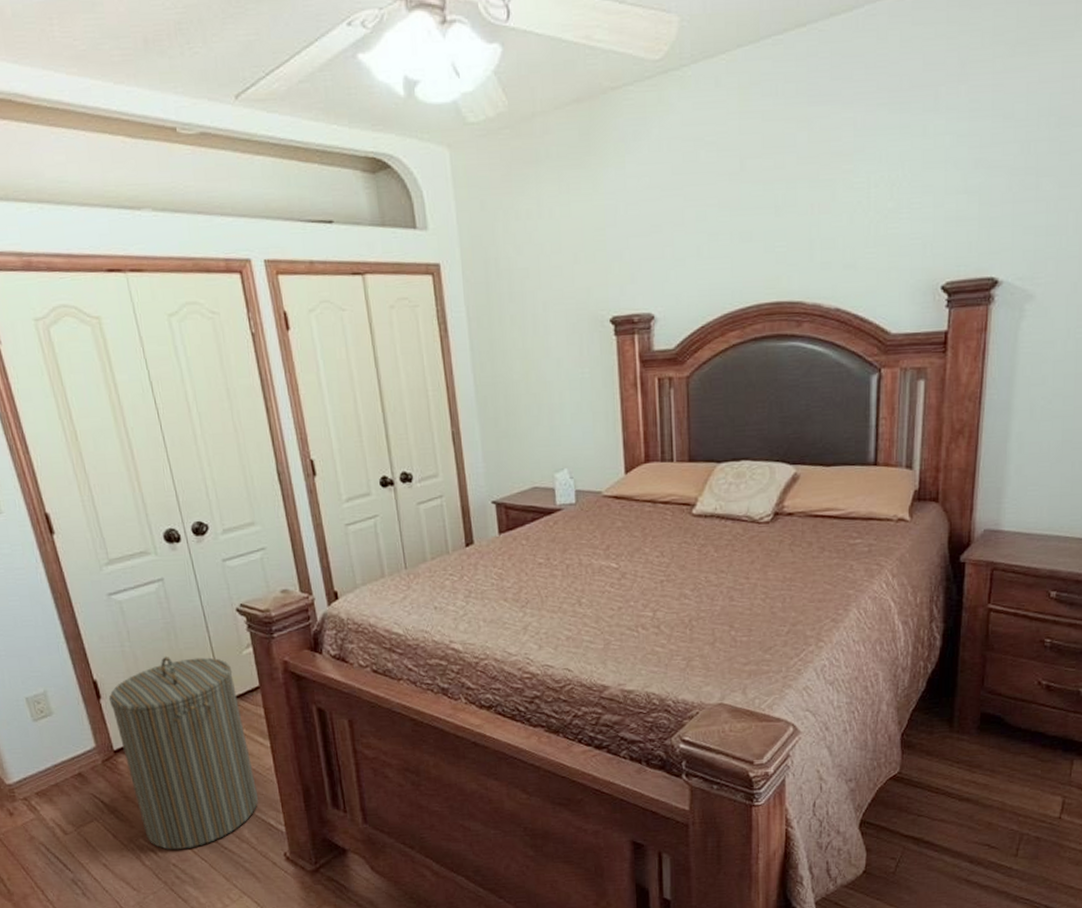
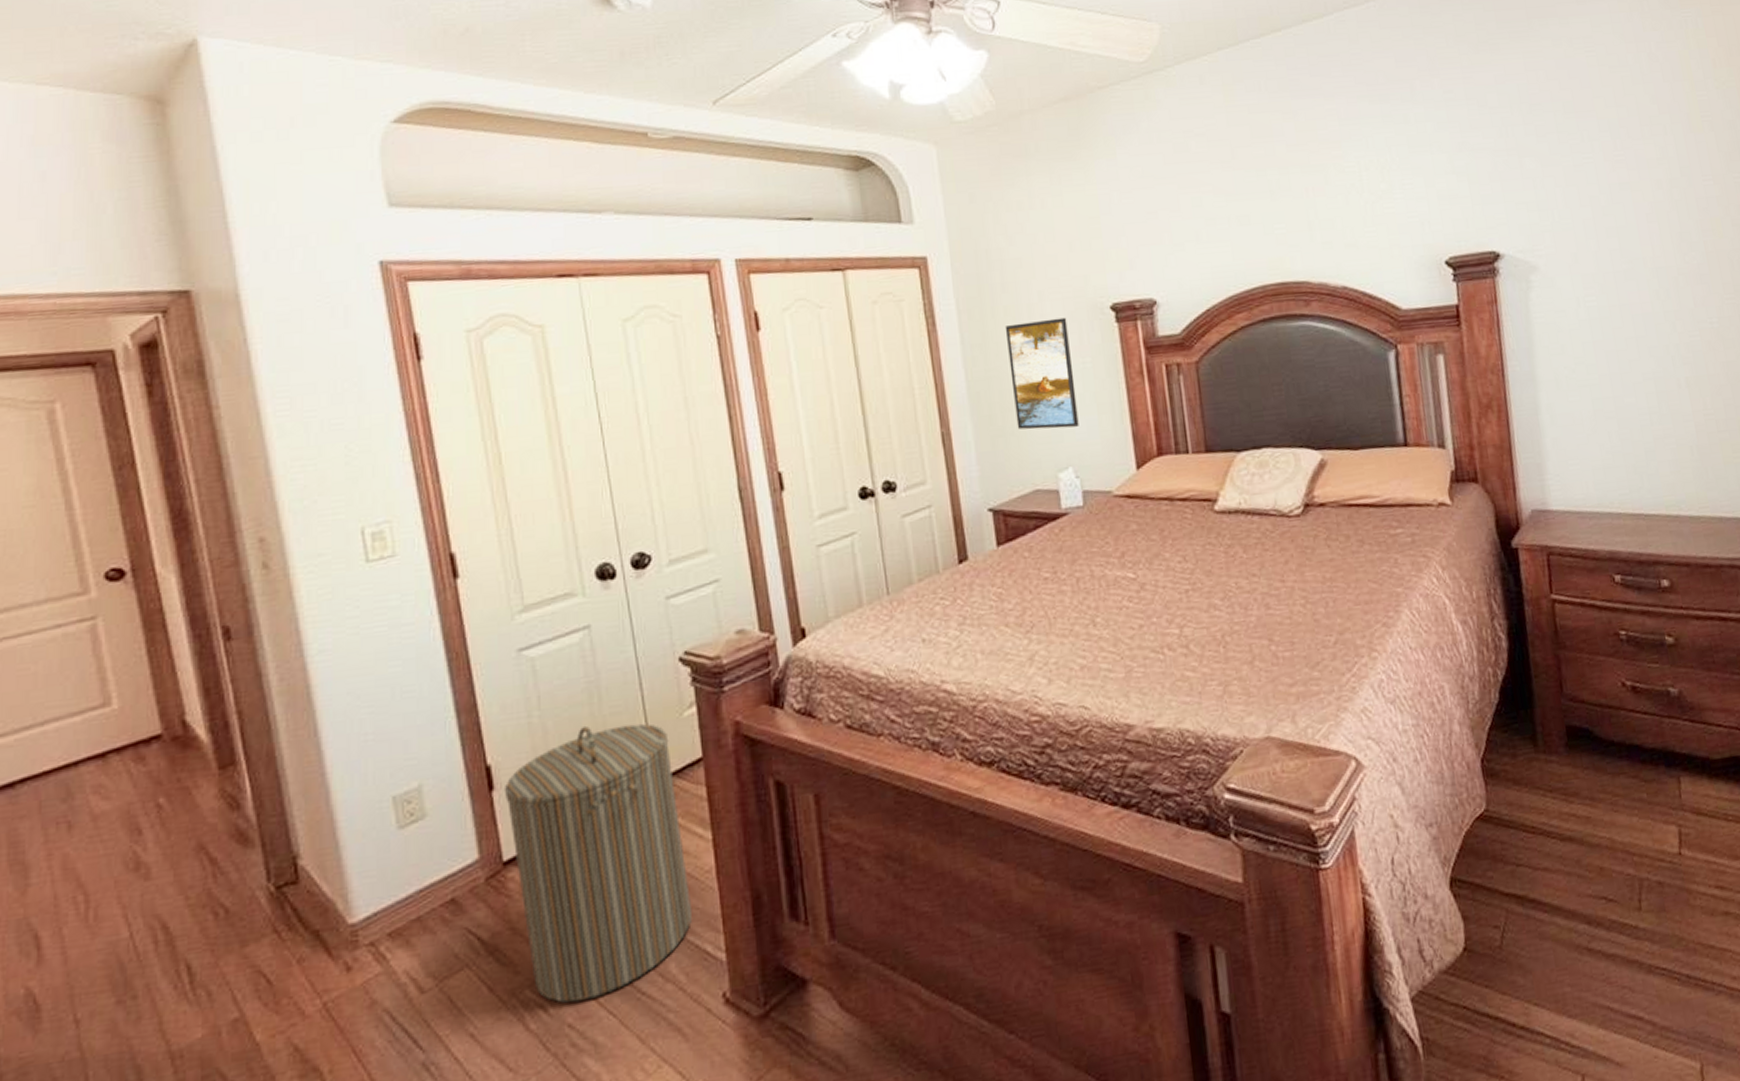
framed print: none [511,328,575,433] -> present [1004,317,1079,430]

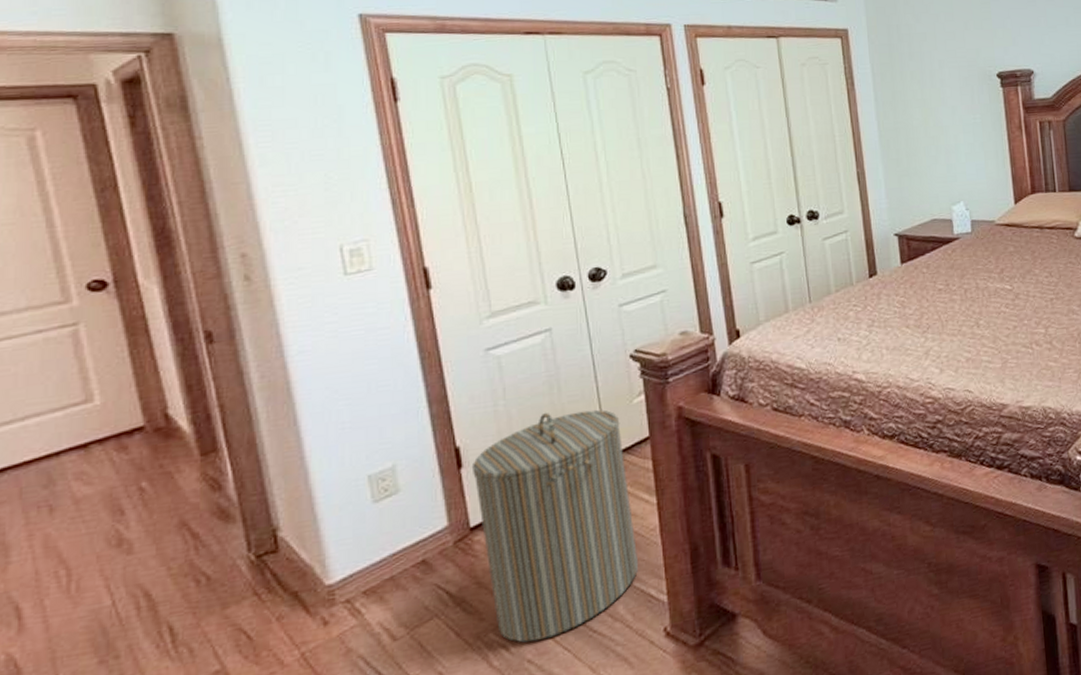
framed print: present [1004,317,1079,430] -> none [911,82,970,171]

